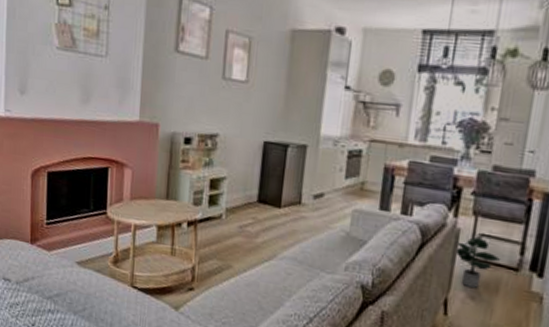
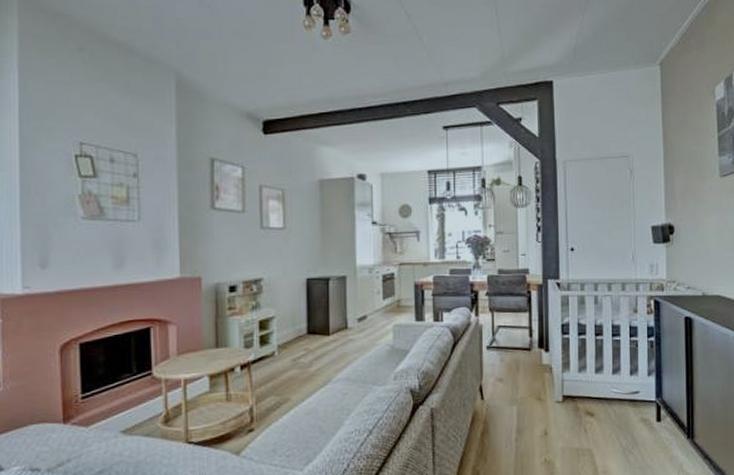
potted plant: present [455,237,501,289] -> none [480,329,517,372]

